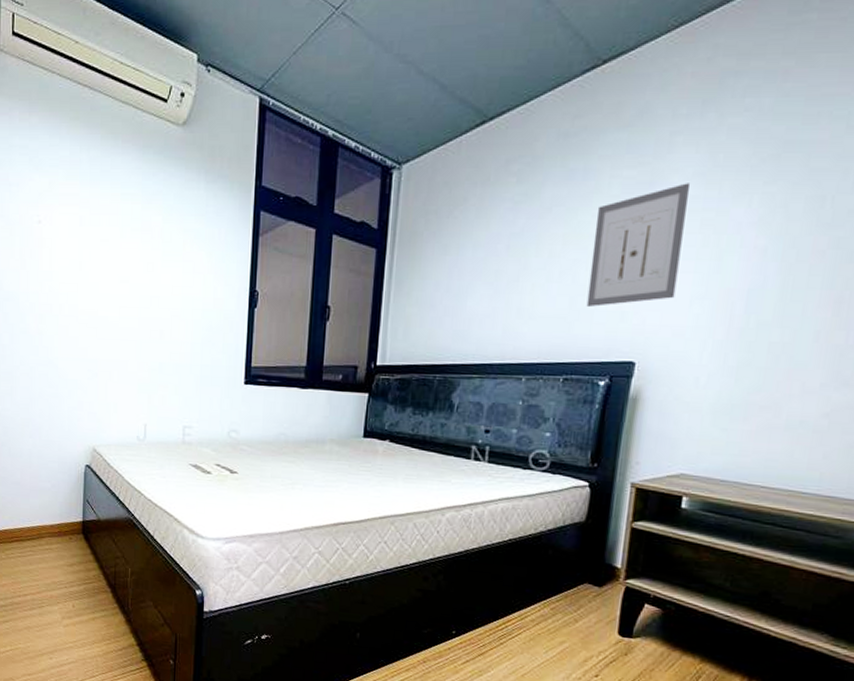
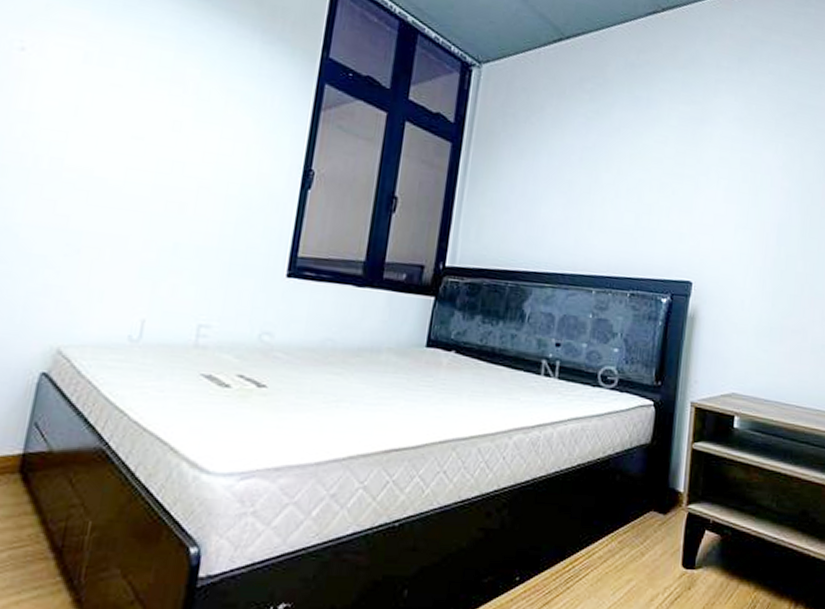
wall art: present [586,183,689,307] -> none [650,124,731,226]

